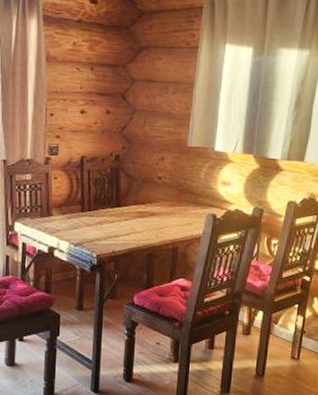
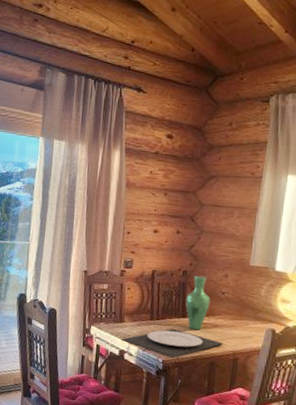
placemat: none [50,220,162,251] -> present [122,329,224,358]
vase: none [119,159,146,220] -> present [185,275,211,331]

